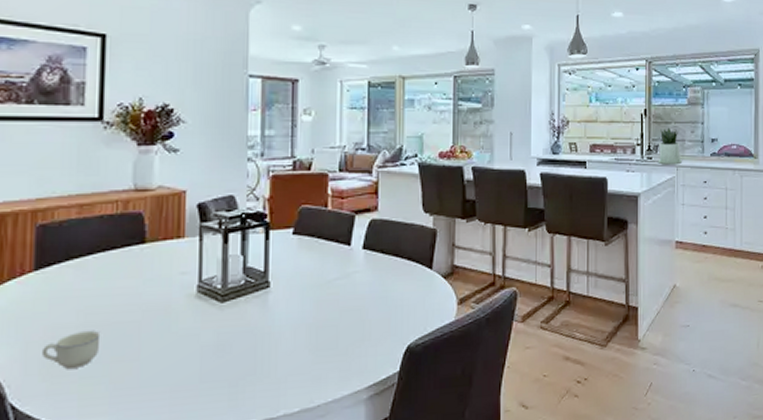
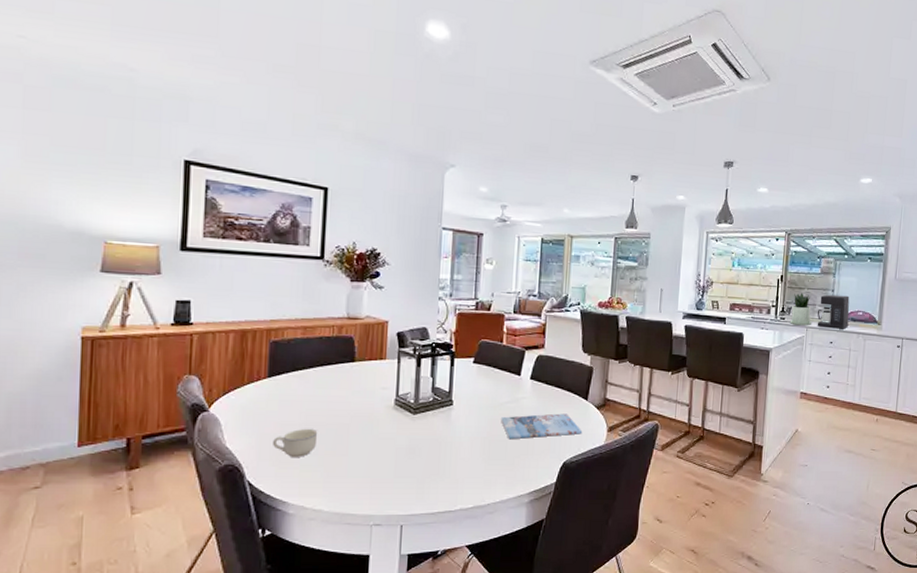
magazine: none [329,287,429,324] -> present [501,413,583,440]
coffee maker: none [688,128,722,166] -> present [817,294,850,329]

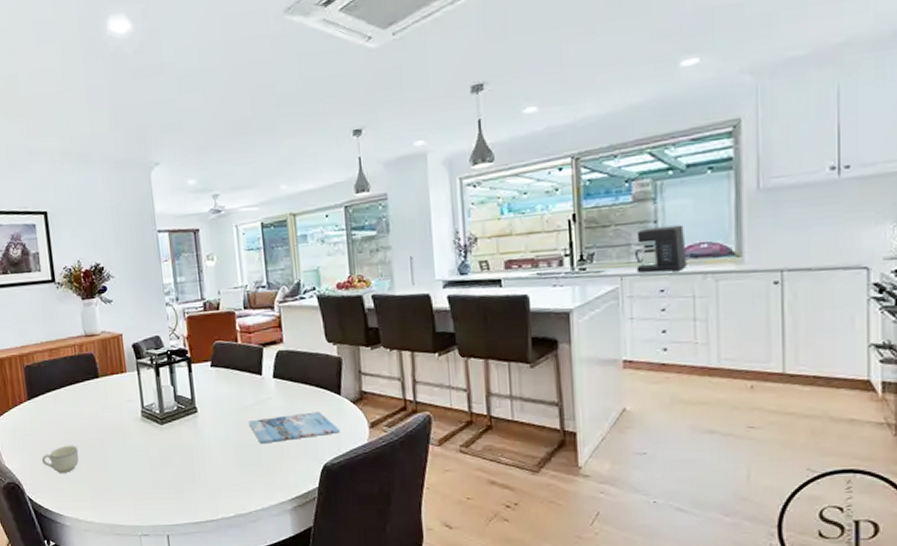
planter: present [790,292,813,326] -> none [594,231,629,275]

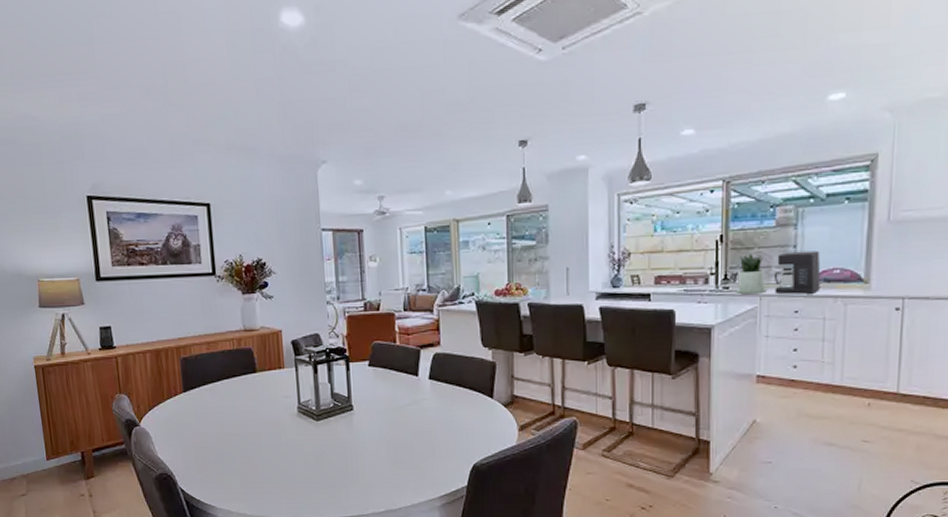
cup: present [42,446,79,473] -> none [196,439,234,465]
magazine: present [249,411,341,444] -> none [403,413,491,443]
planter: none [594,231,629,275] -> present [736,253,768,295]

